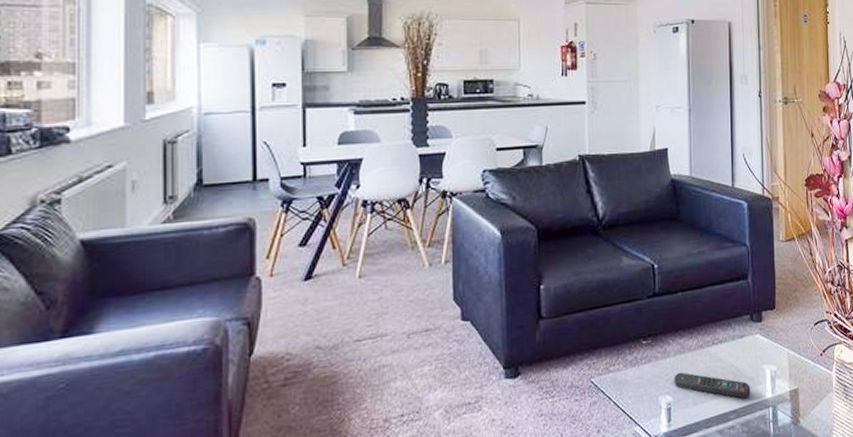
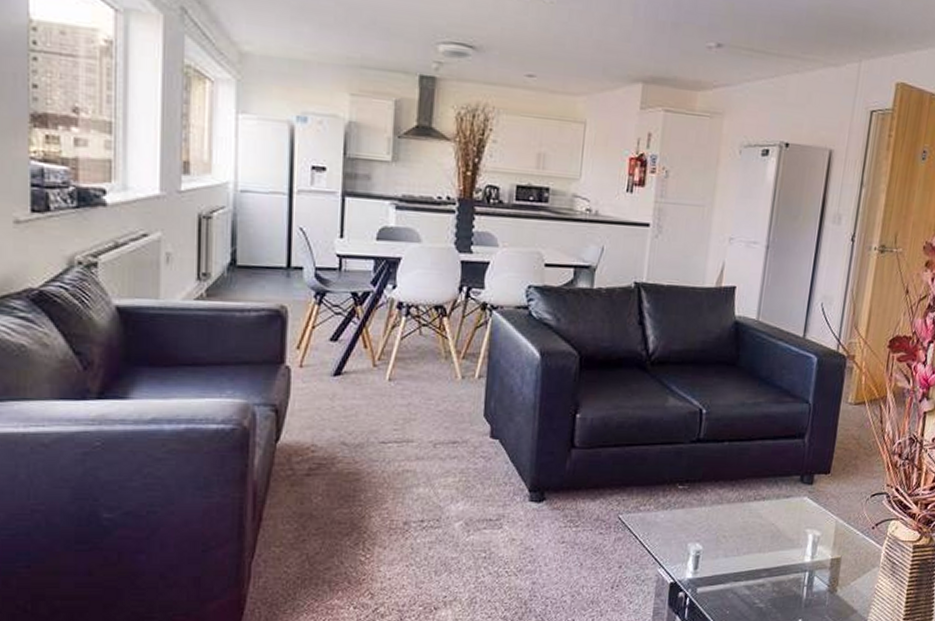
remote control: present [674,372,751,399] -> none [706,522,789,559]

